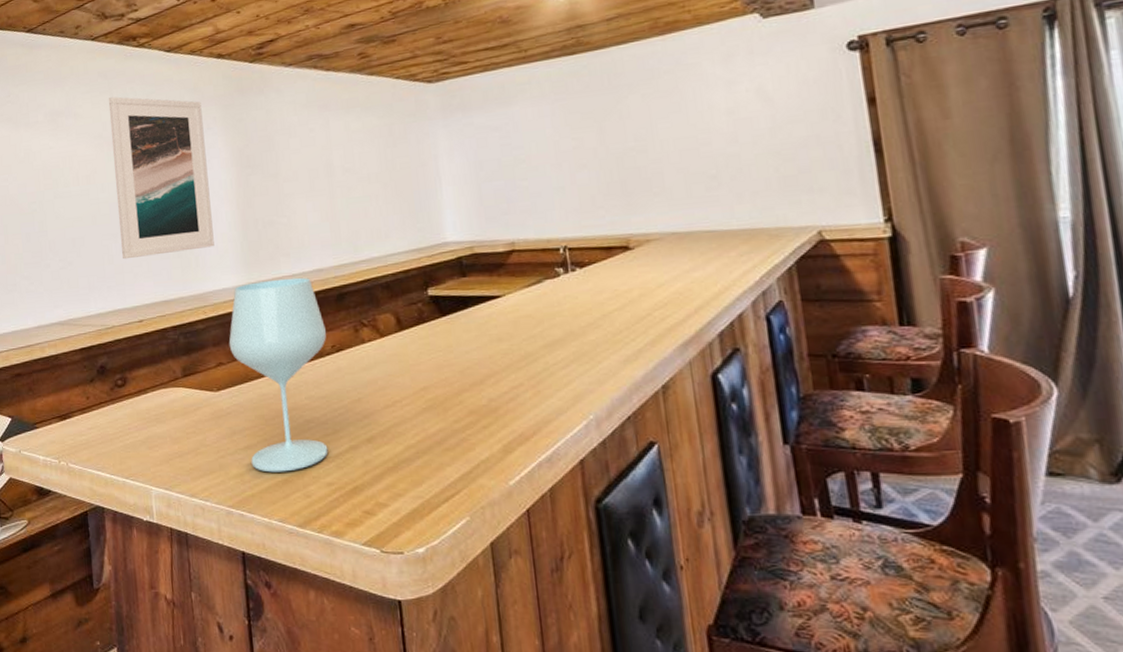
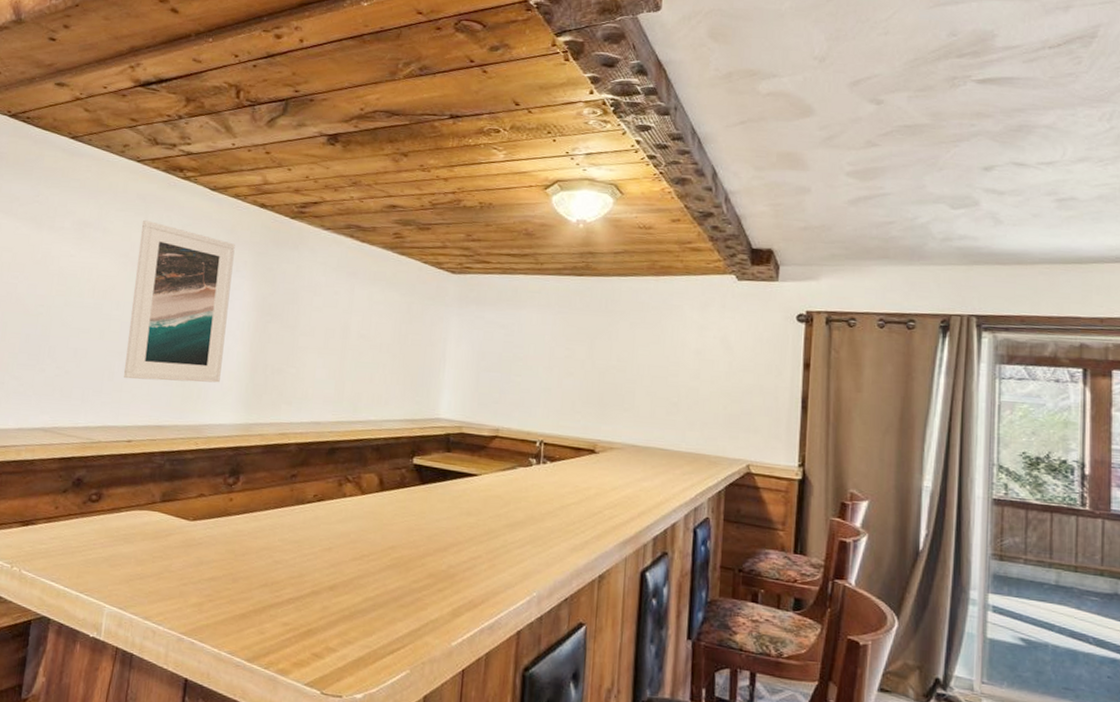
wine glass: present [228,277,328,473] -> none [212,423,312,608]

